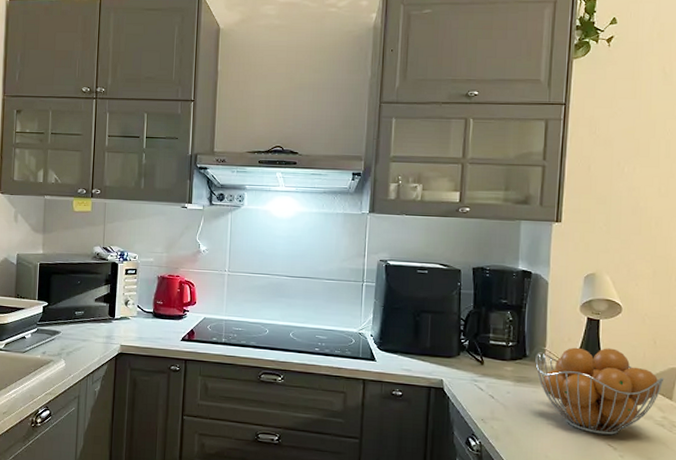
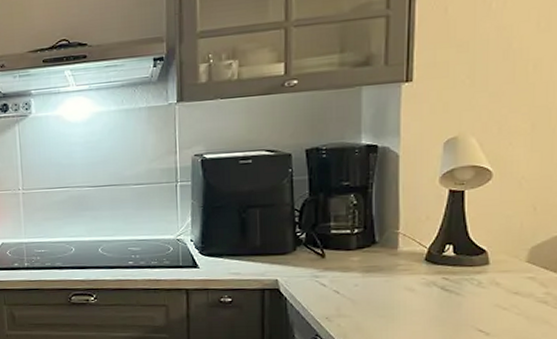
fruit basket: present [535,347,664,436] -> none [387,222,547,321]

